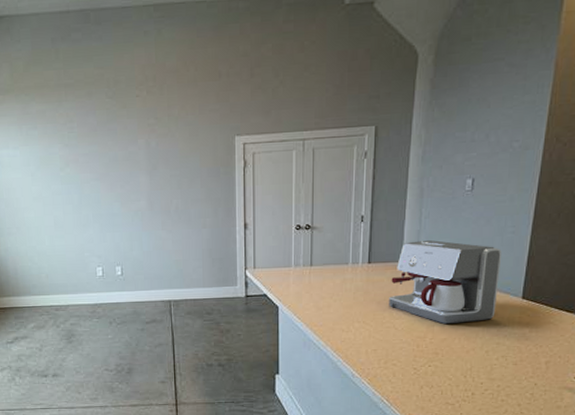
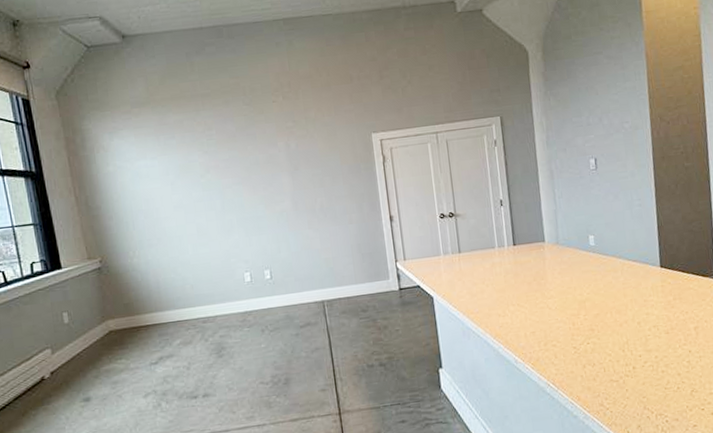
coffee maker: present [389,239,502,325] -> none [537,218,639,300]

